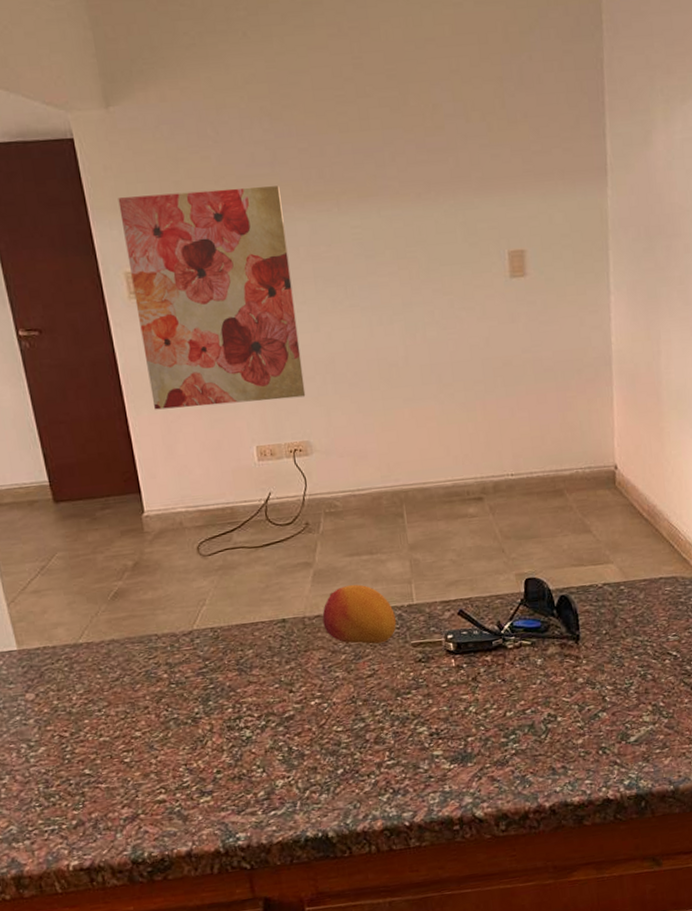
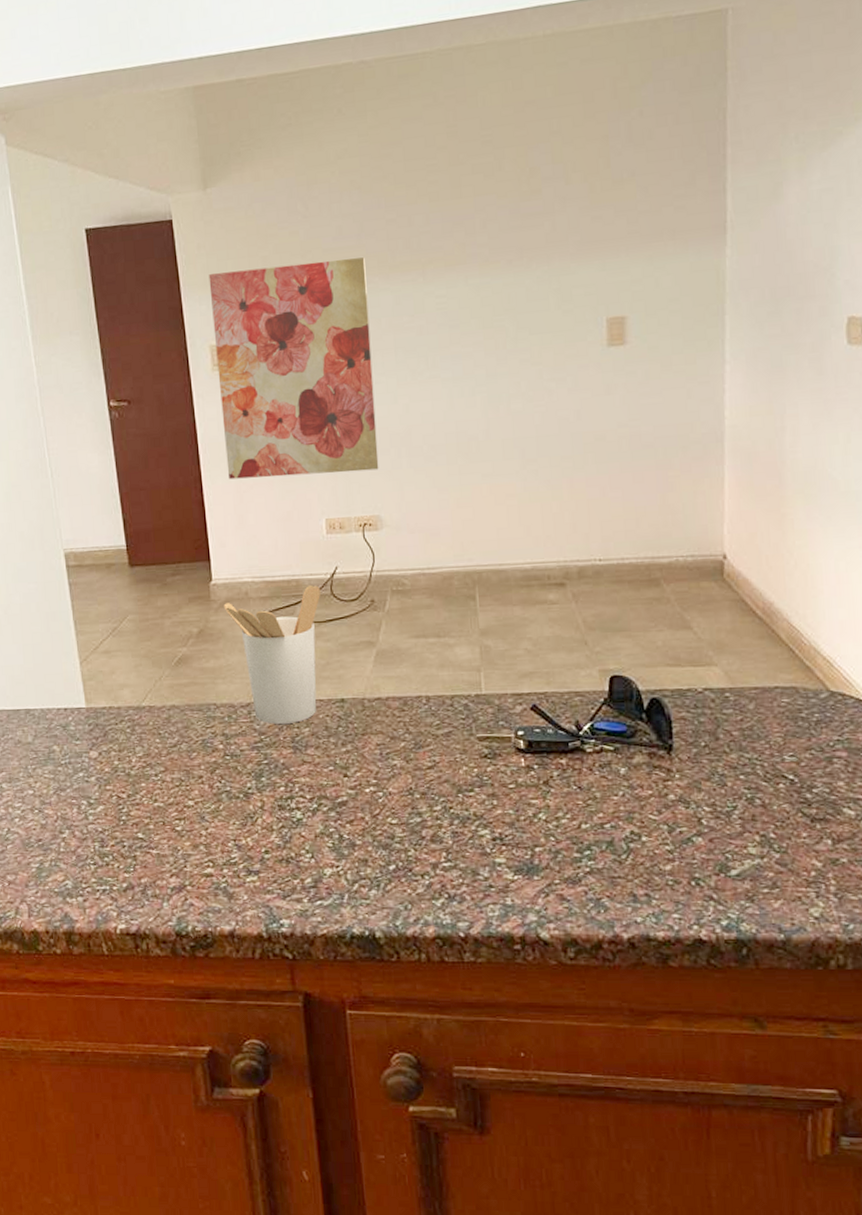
utensil holder: none [158,512,259,650] -> present [223,585,321,724]
fruit: present [322,584,397,644] -> none [383,667,462,734]

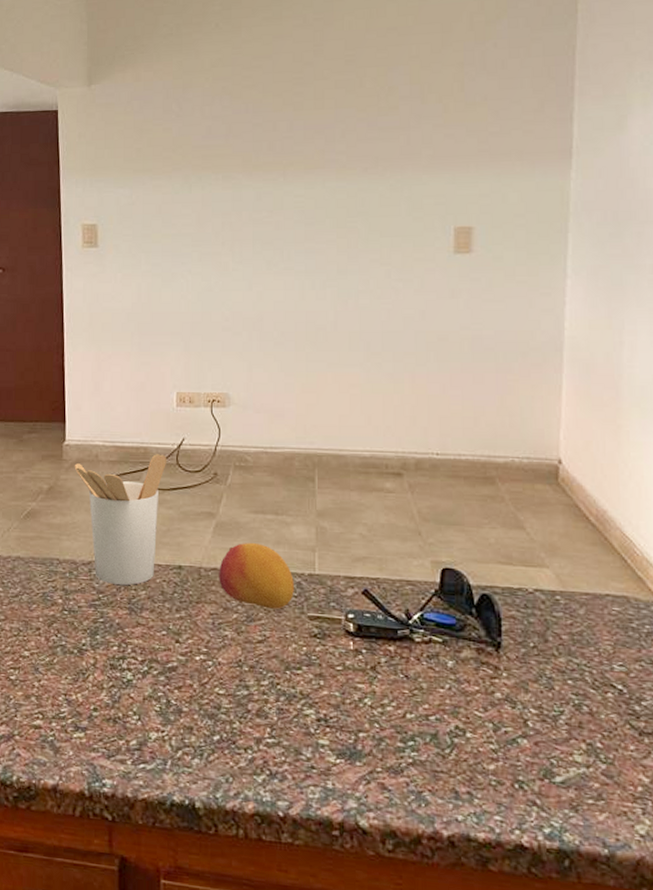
wall art: present [208,257,379,480] -> none [86,156,231,351]
fruit: none [383,667,462,734] -> present [219,542,295,609]

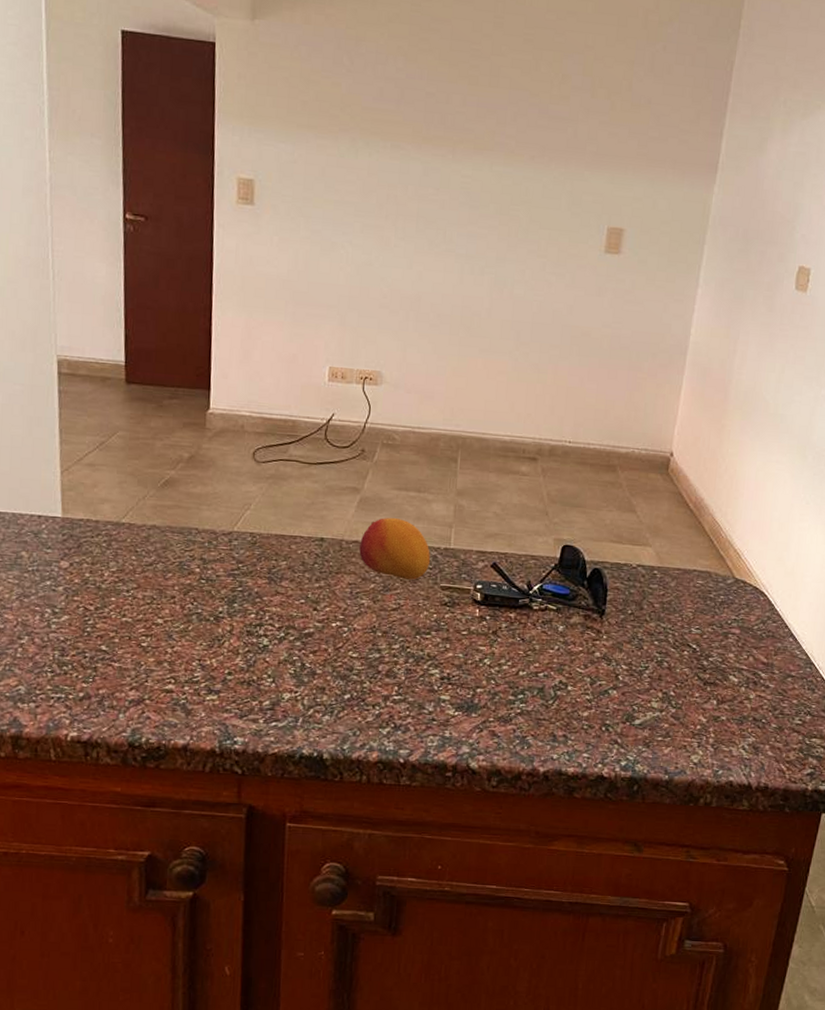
utensil holder: present [74,454,167,585] -> none [218,428,316,556]

